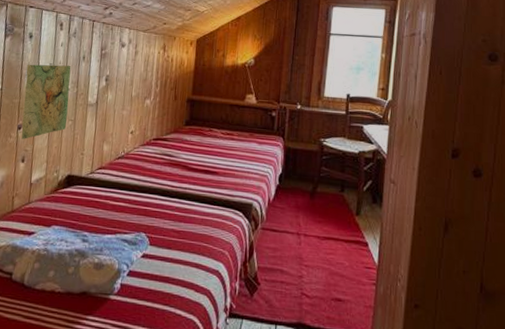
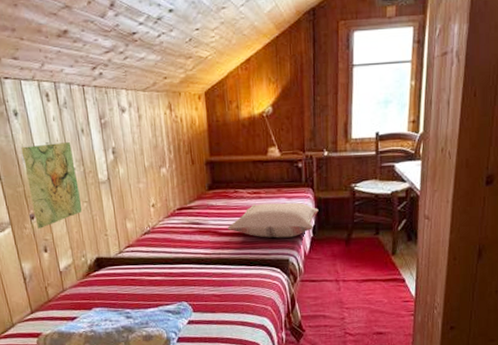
pillow: none [197,145,287,183] -> present [227,203,319,238]

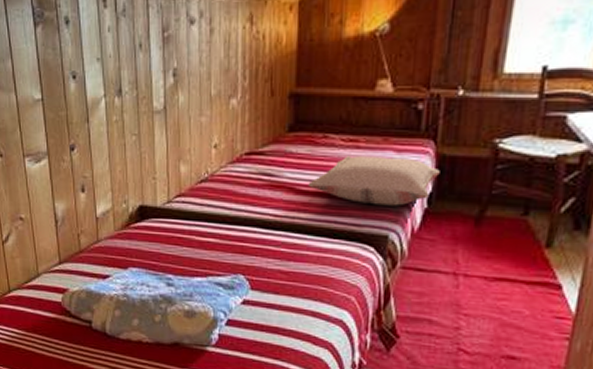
topographical map: present [21,142,82,229] -> none [68,59,129,163]

